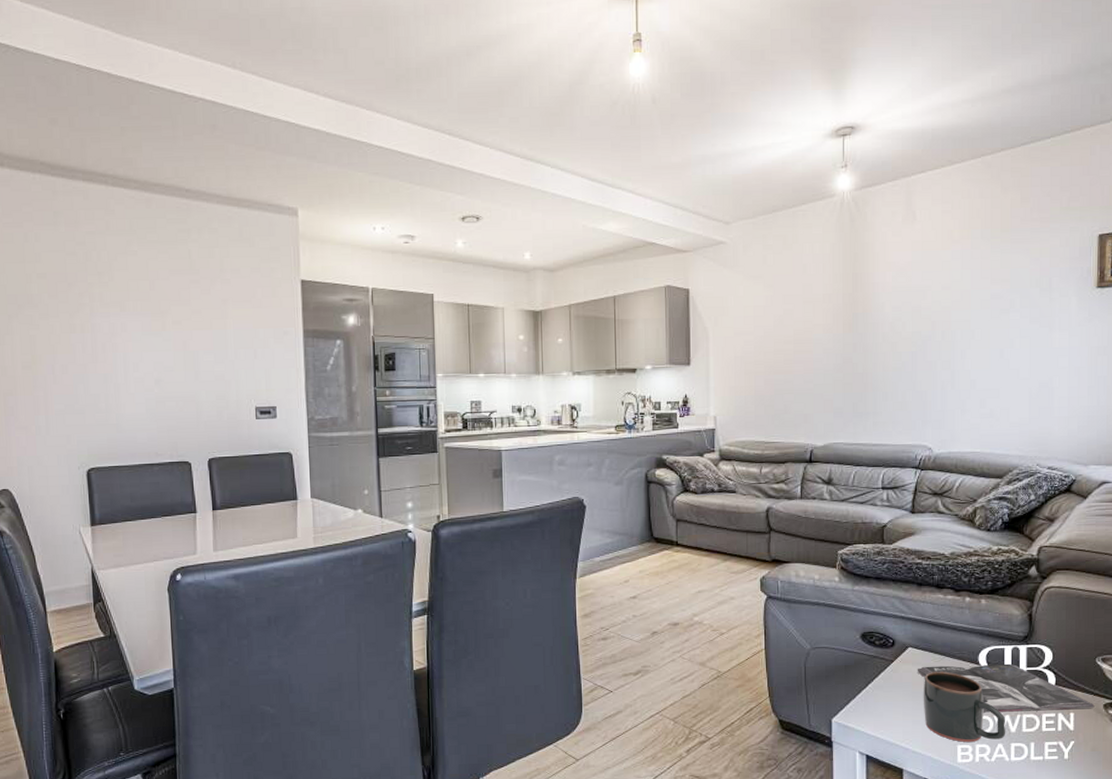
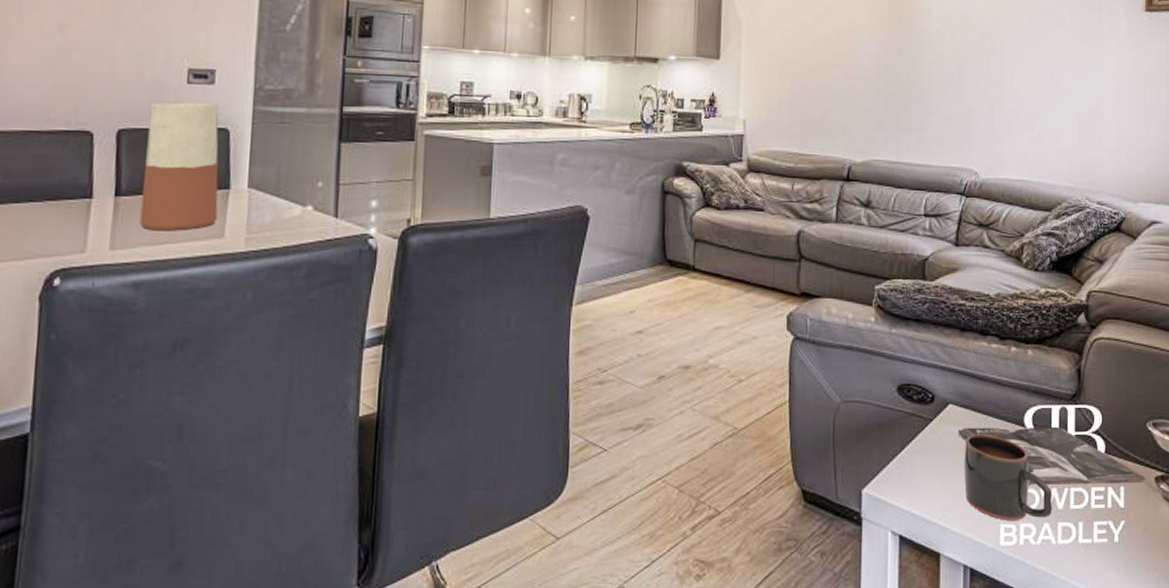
vase: none [230,434,290,535] -> present [140,102,219,231]

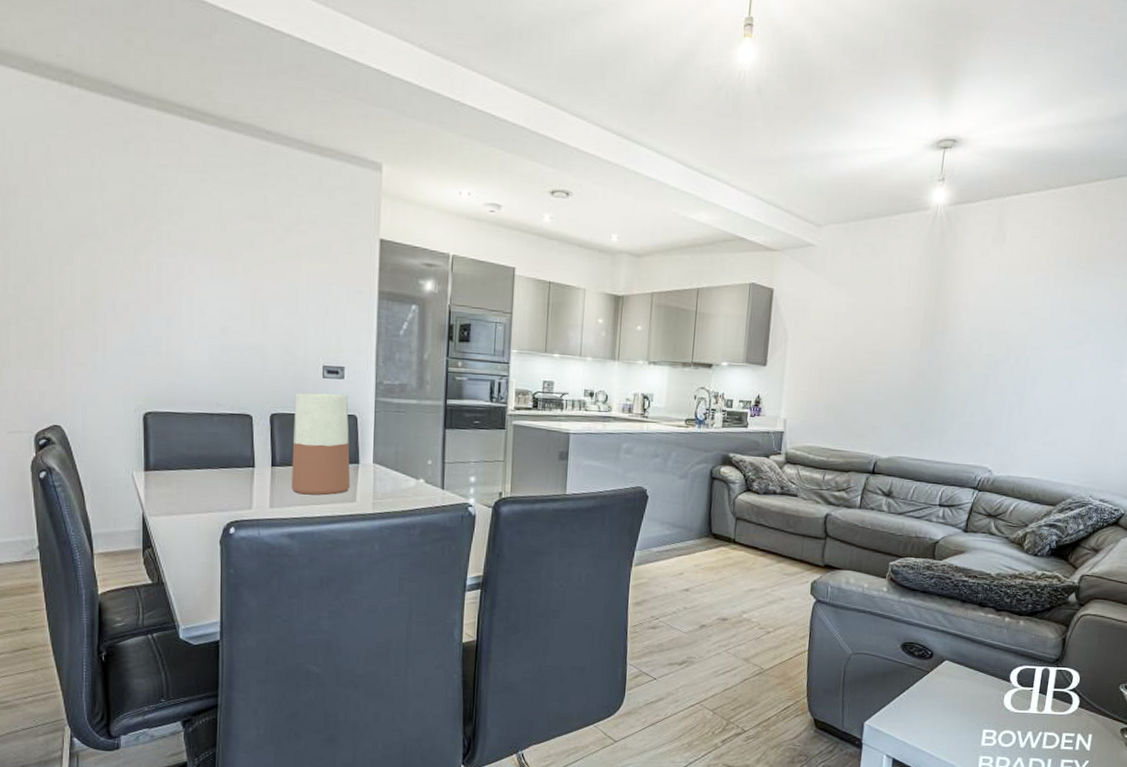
magazine: present [957,426,1146,485] -> none [950,679,1112,732]
mug: present [963,434,1053,520] -> none [952,685,1028,754]

